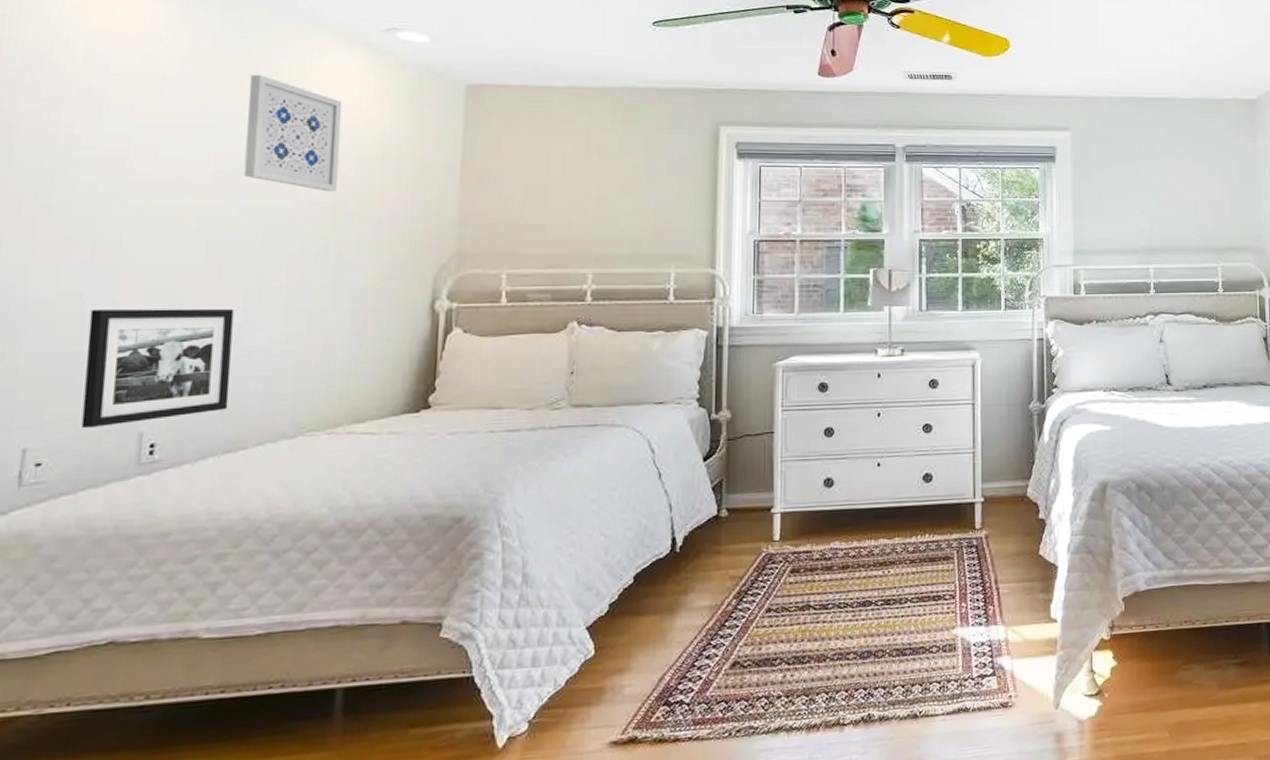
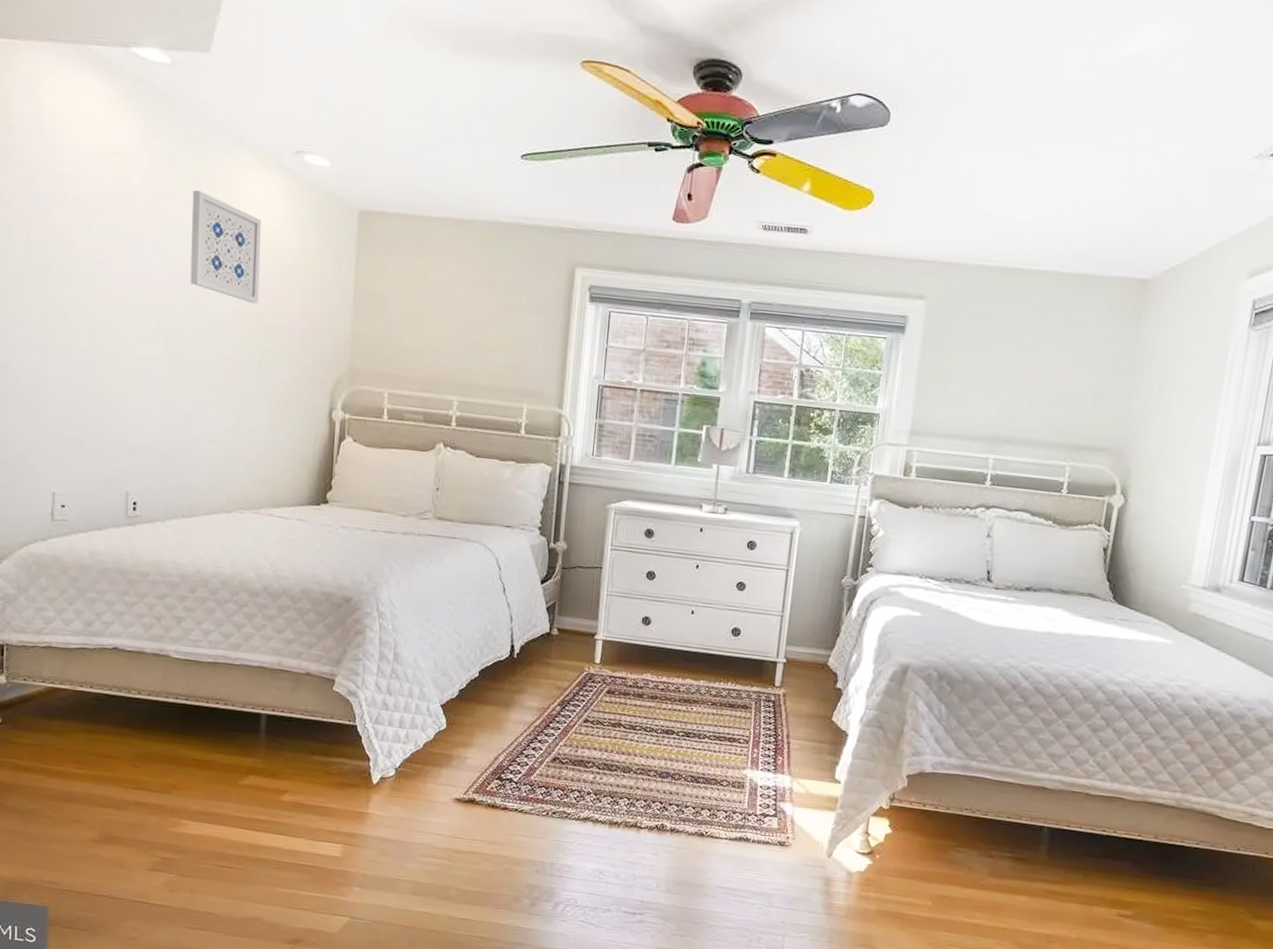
picture frame: present [81,308,234,429] -> none [88,388,186,484]

